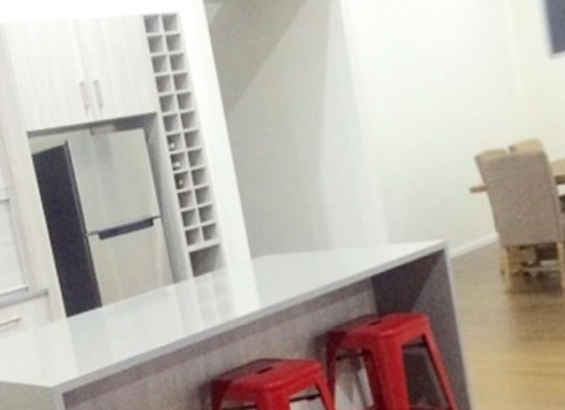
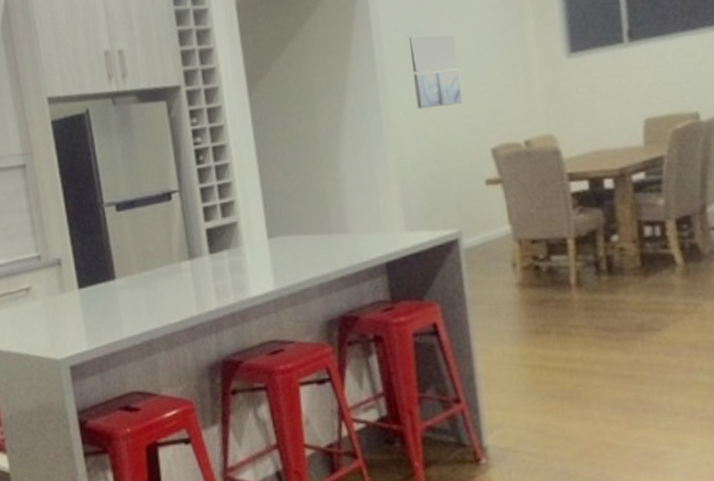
wall art: none [385,42,443,121] -> present [408,33,463,110]

